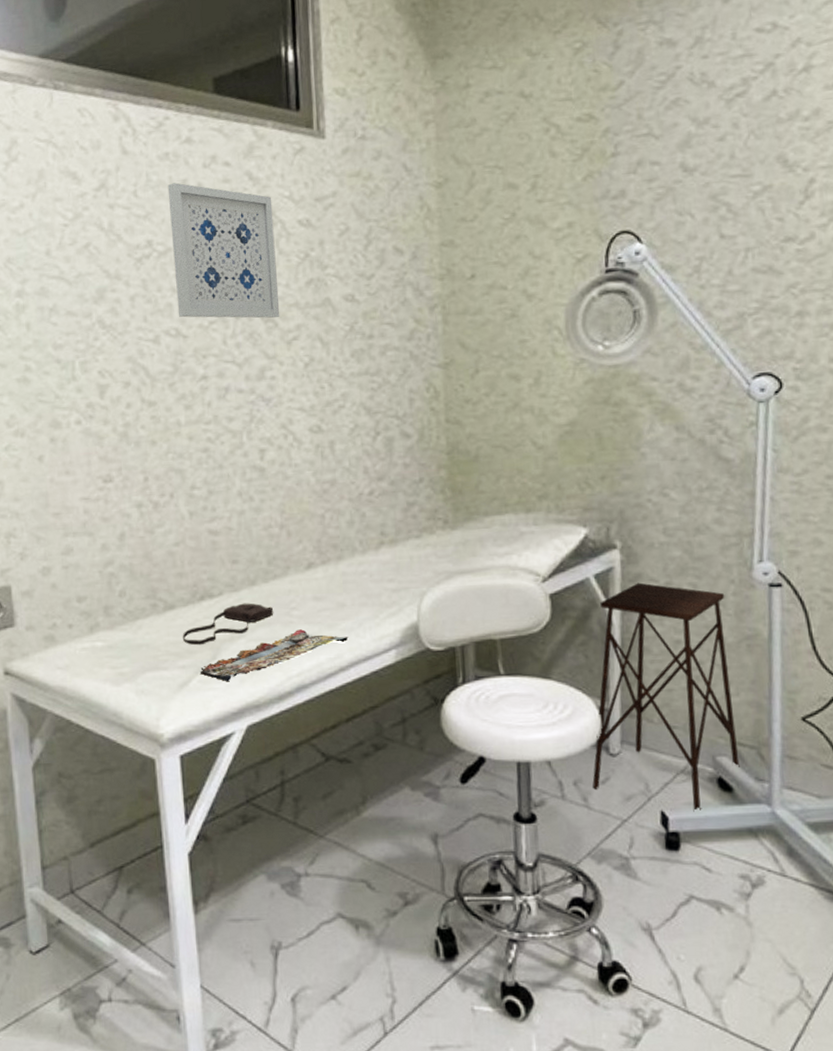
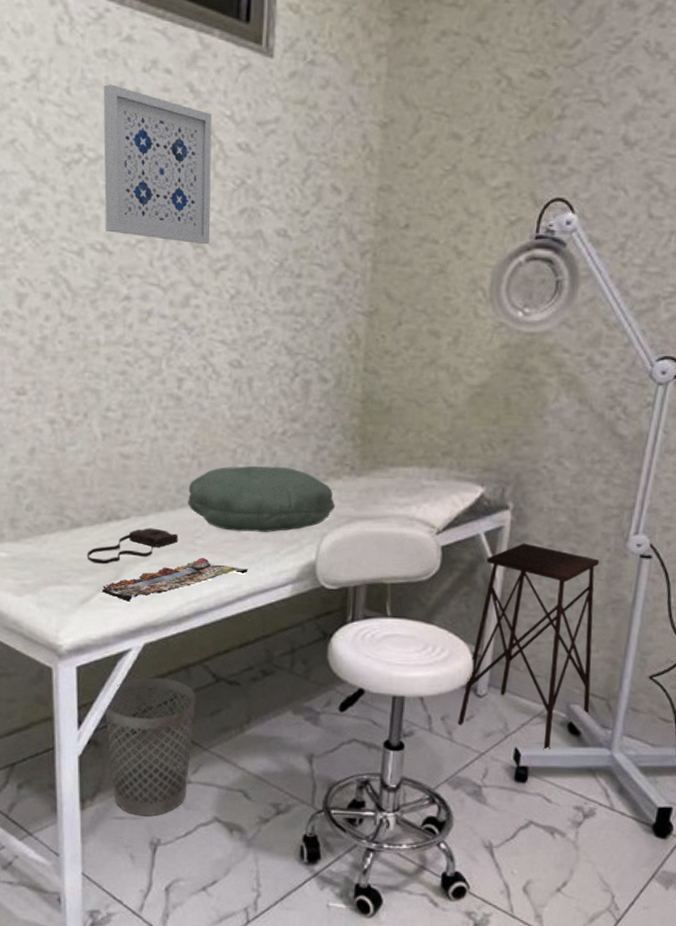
wastebasket: none [211,761,307,917] -> present [104,677,197,816]
pillow: none [279,527,433,599] -> present [188,465,336,533]

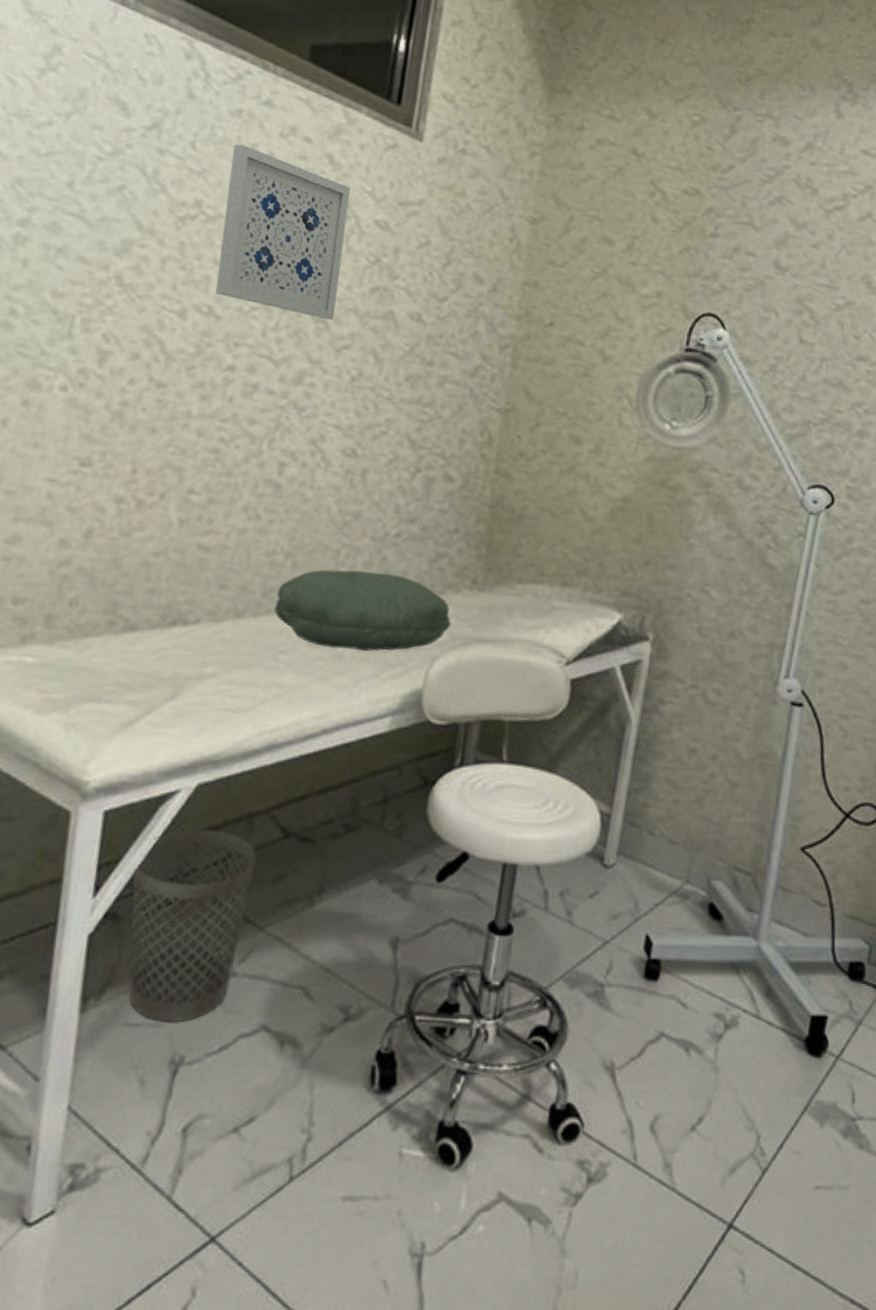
shoulder bag: present [87,528,179,565] -> none [138,636,258,680]
magazine: present [101,558,249,602] -> none [151,677,340,728]
side table: present [458,543,600,751] -> none [579,680,747,939]

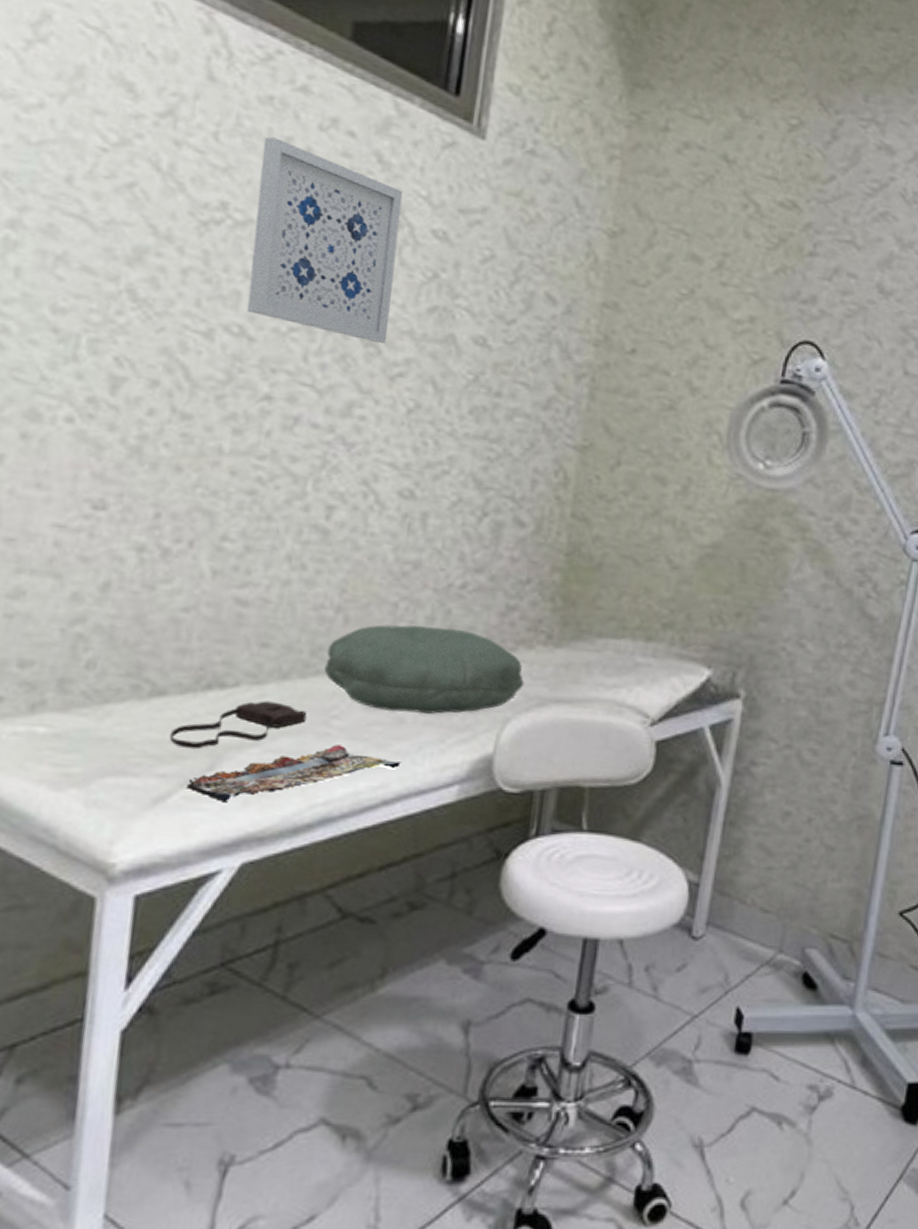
wastebasket: present [129,829,257,1023] -> none [169,912,311,1121]
shoulder bag: none [138,636,258,680] -> present [169,701,307,750]
magazine: none [151,677,340,728] -> present [186,745,401,803]

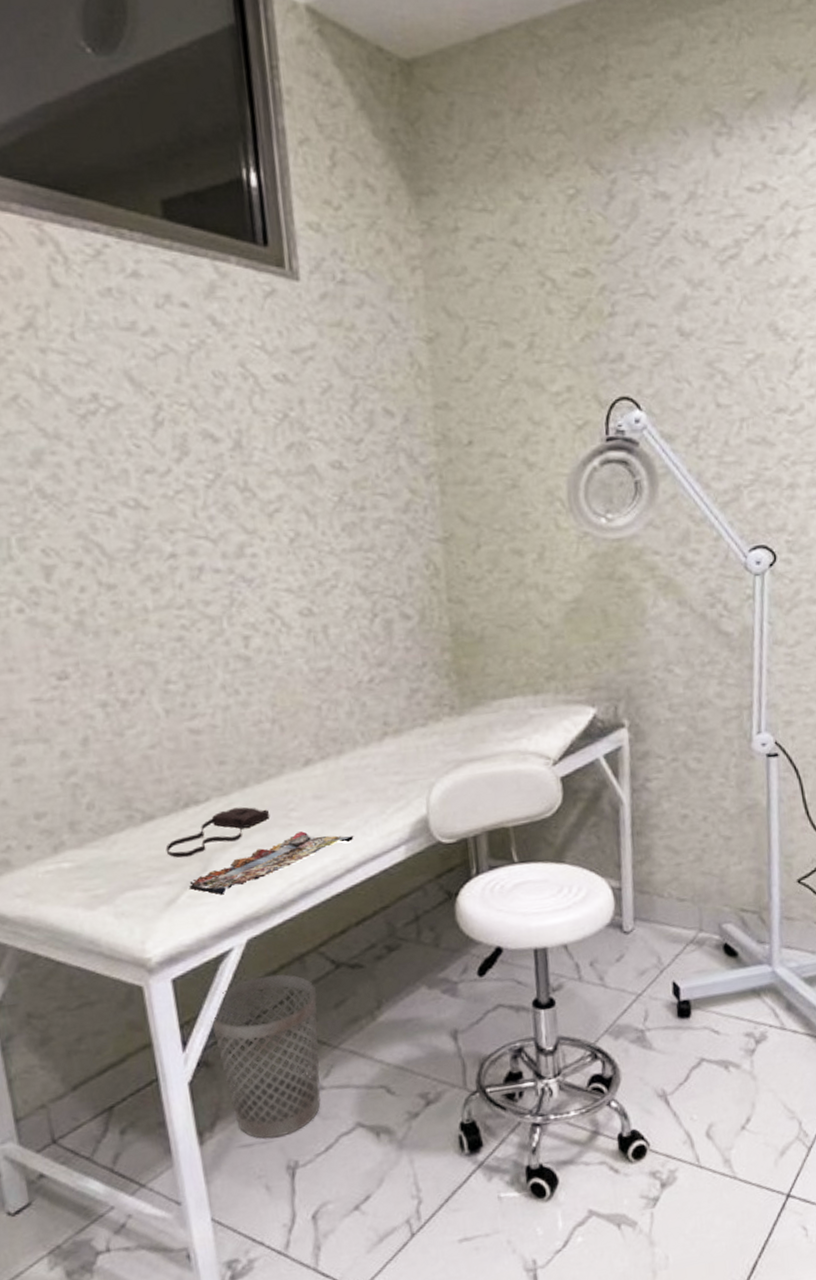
wastebasket: none [169,912,311,1121] -> present [211,974,321,1139]
wall art: present [247,136,403,344] -> none [112,325,259,488]
pillow: present [324,624,525,714] -> none [273,717,440,797]

